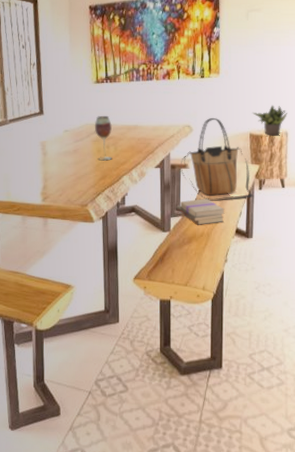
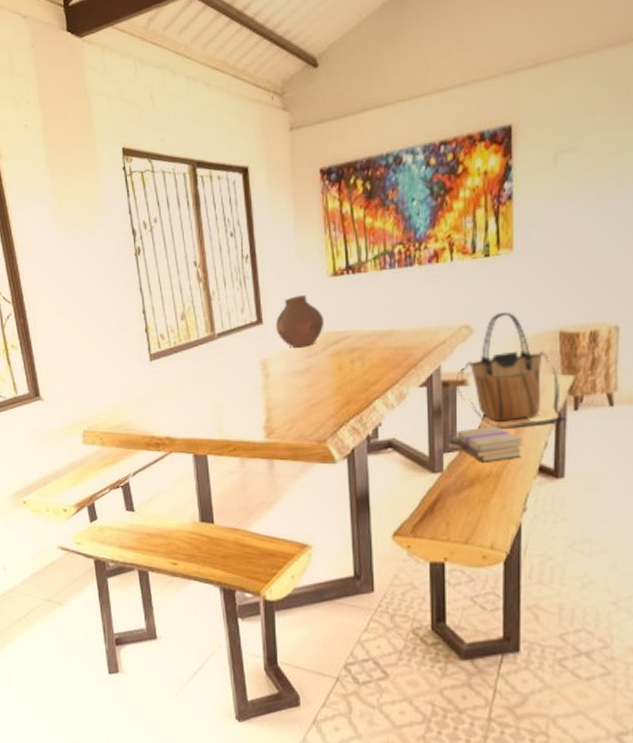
vase: none [53,95,89,134] -> present [275,294,325,348]
wineglass: present [94,115,112,162] -> none [332,319,359,382]
potted plant: present [252,105,287,136] -> none [564,287,619,333]

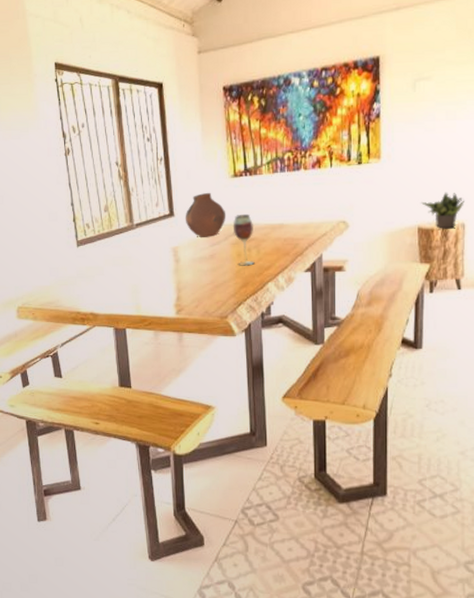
wineglass: none [332,319,359,382] -> present [233,213,255,267]
books: present [451,426,522,462] -> none [330,305,389,336]
tote bag: present [456,311,566,427] -> none [335,210,423,306]
potted plant: none [564,287,619,333] -> present [421,192,464,229]

